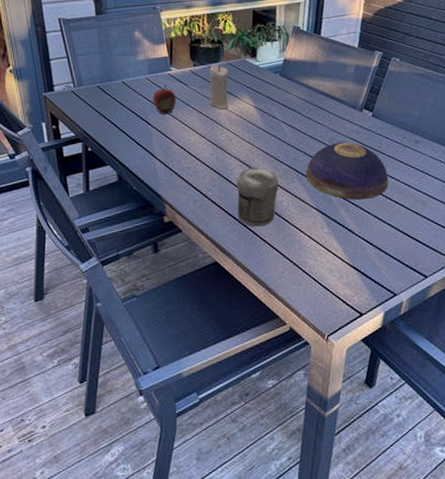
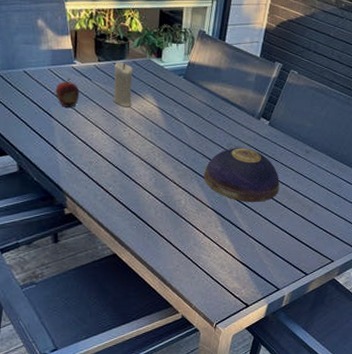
jar: present [236,167,279,227] -> none [137,166,178,223]

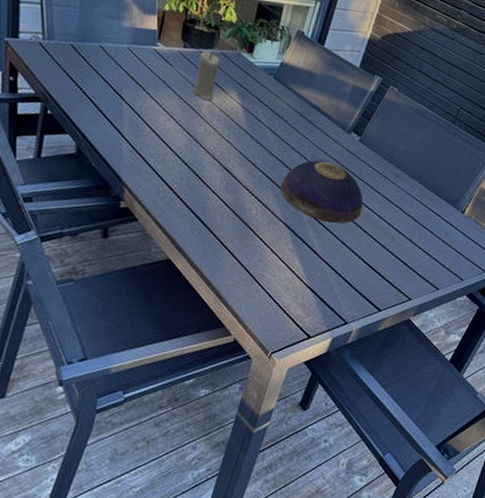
fruit: present [55,78,80,107] -> none [131,60,158,92]

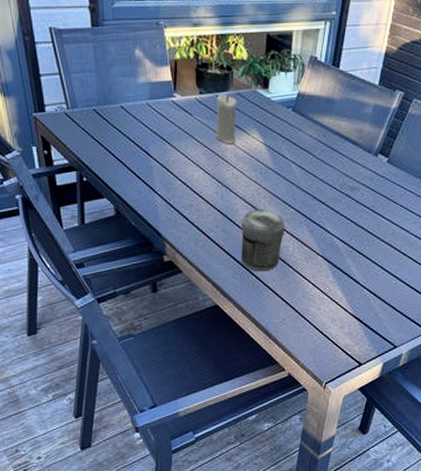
jar: none [201,167,252,231] -> present [240,209,285,272]
decorative bowl: present [279,160,363,223] -> none [313,188,399,249]

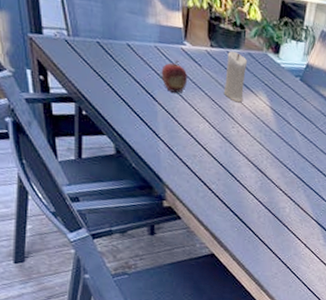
fruit: none [154,112,180,145] -> present [161,59,188,93]
jar: present [240,209,285,272] -> none [240,168,284,228]

